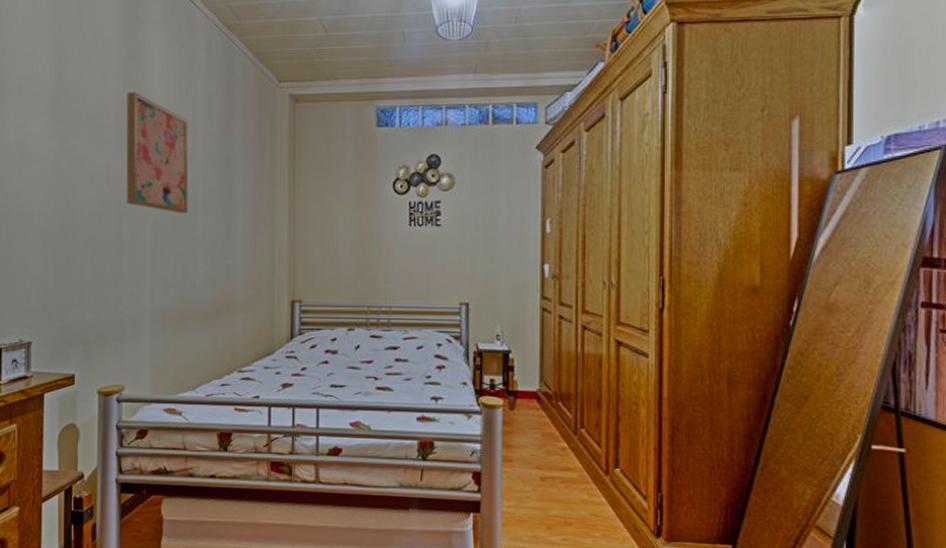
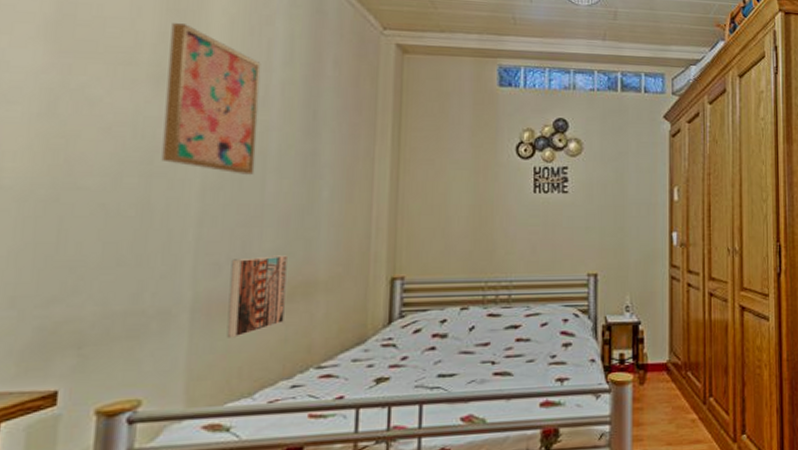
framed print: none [176,279,214,343] -> present [226,255,287,338]

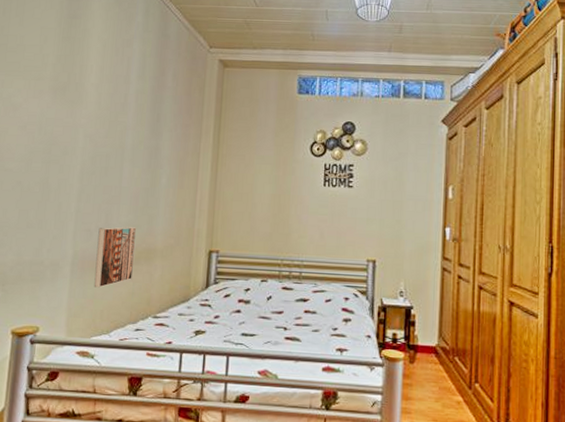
wall art: present [161,23,261,175] -> none [56,48,123,164]

